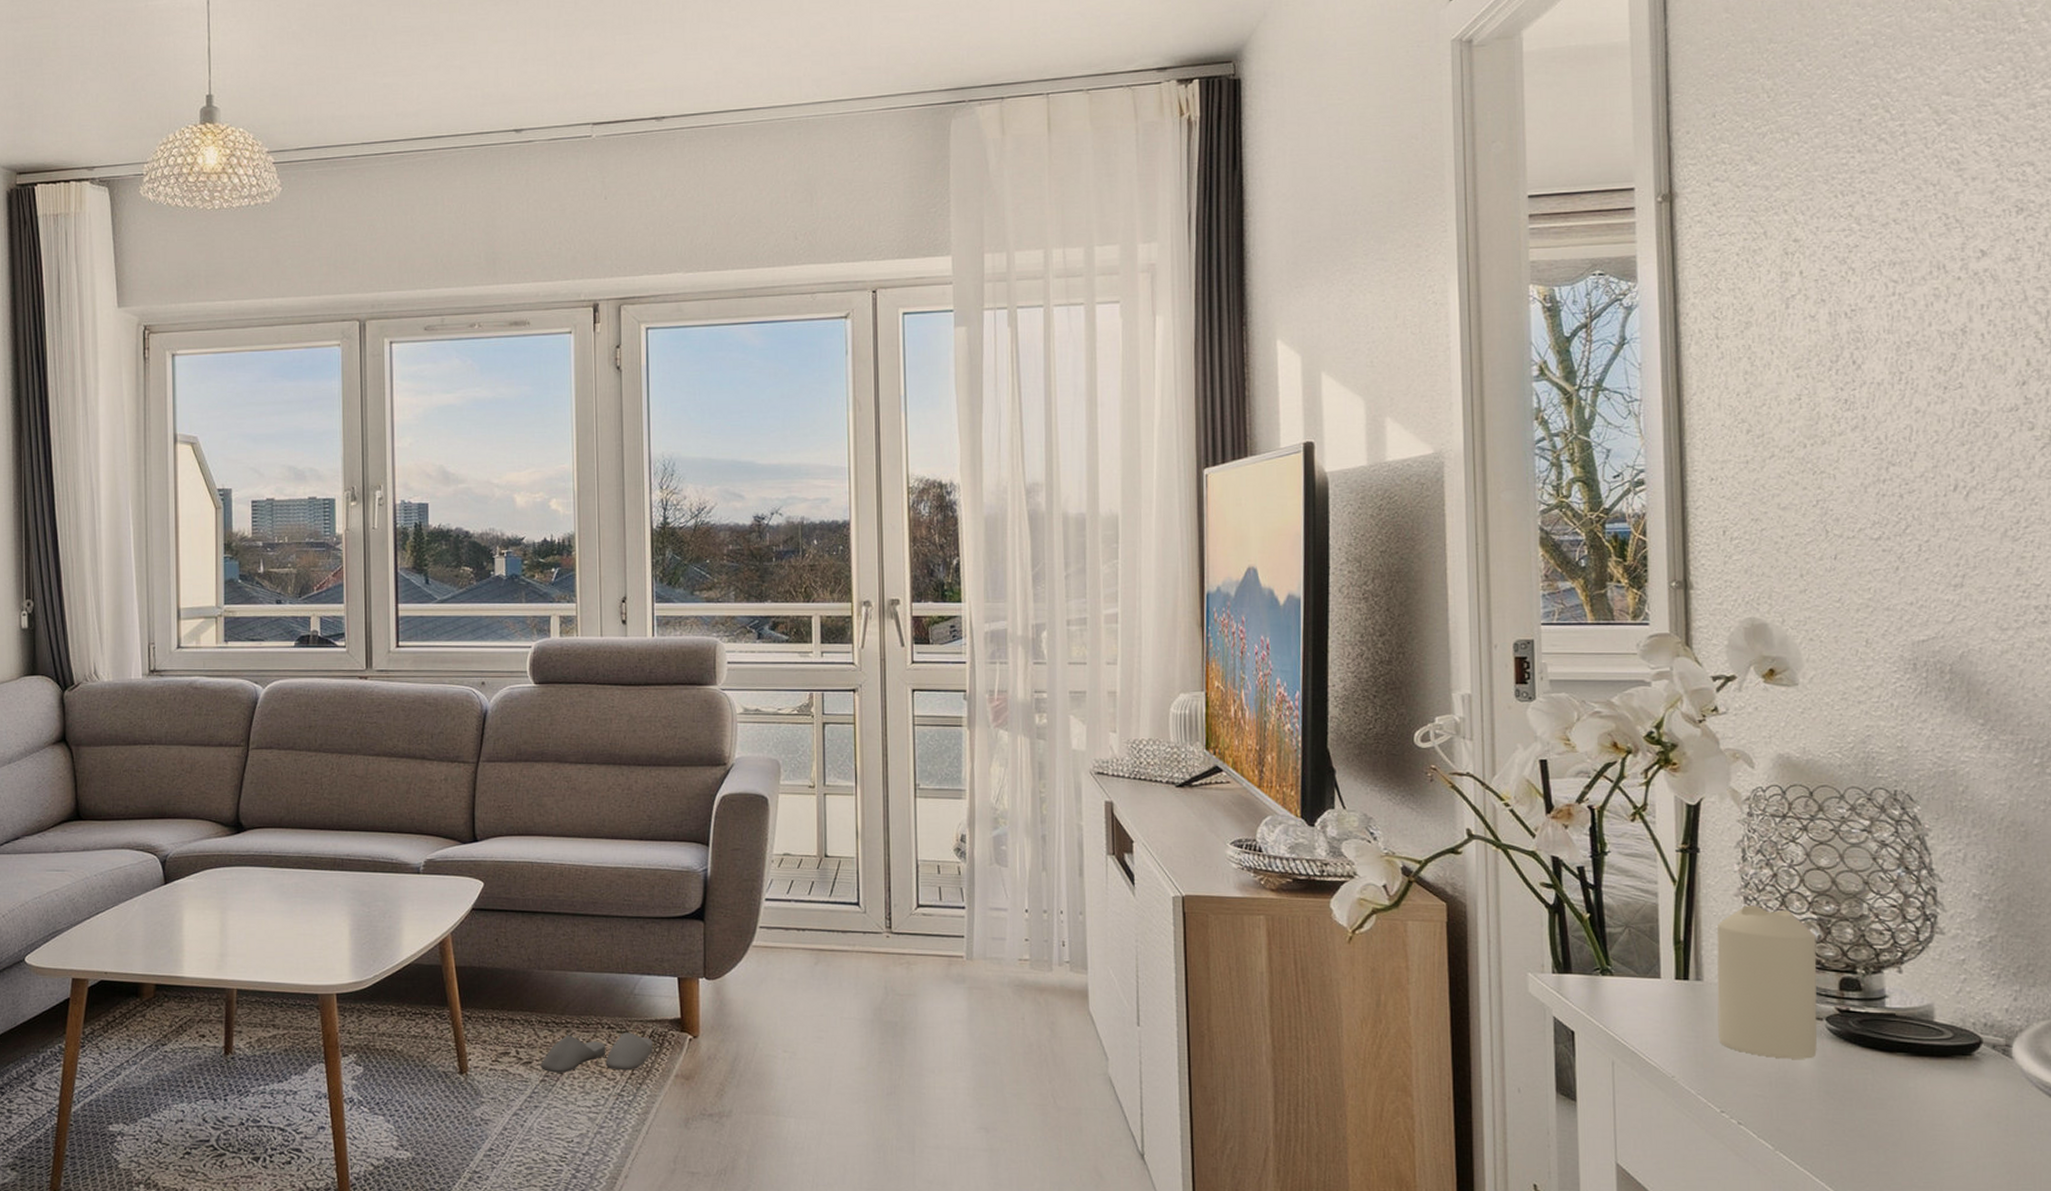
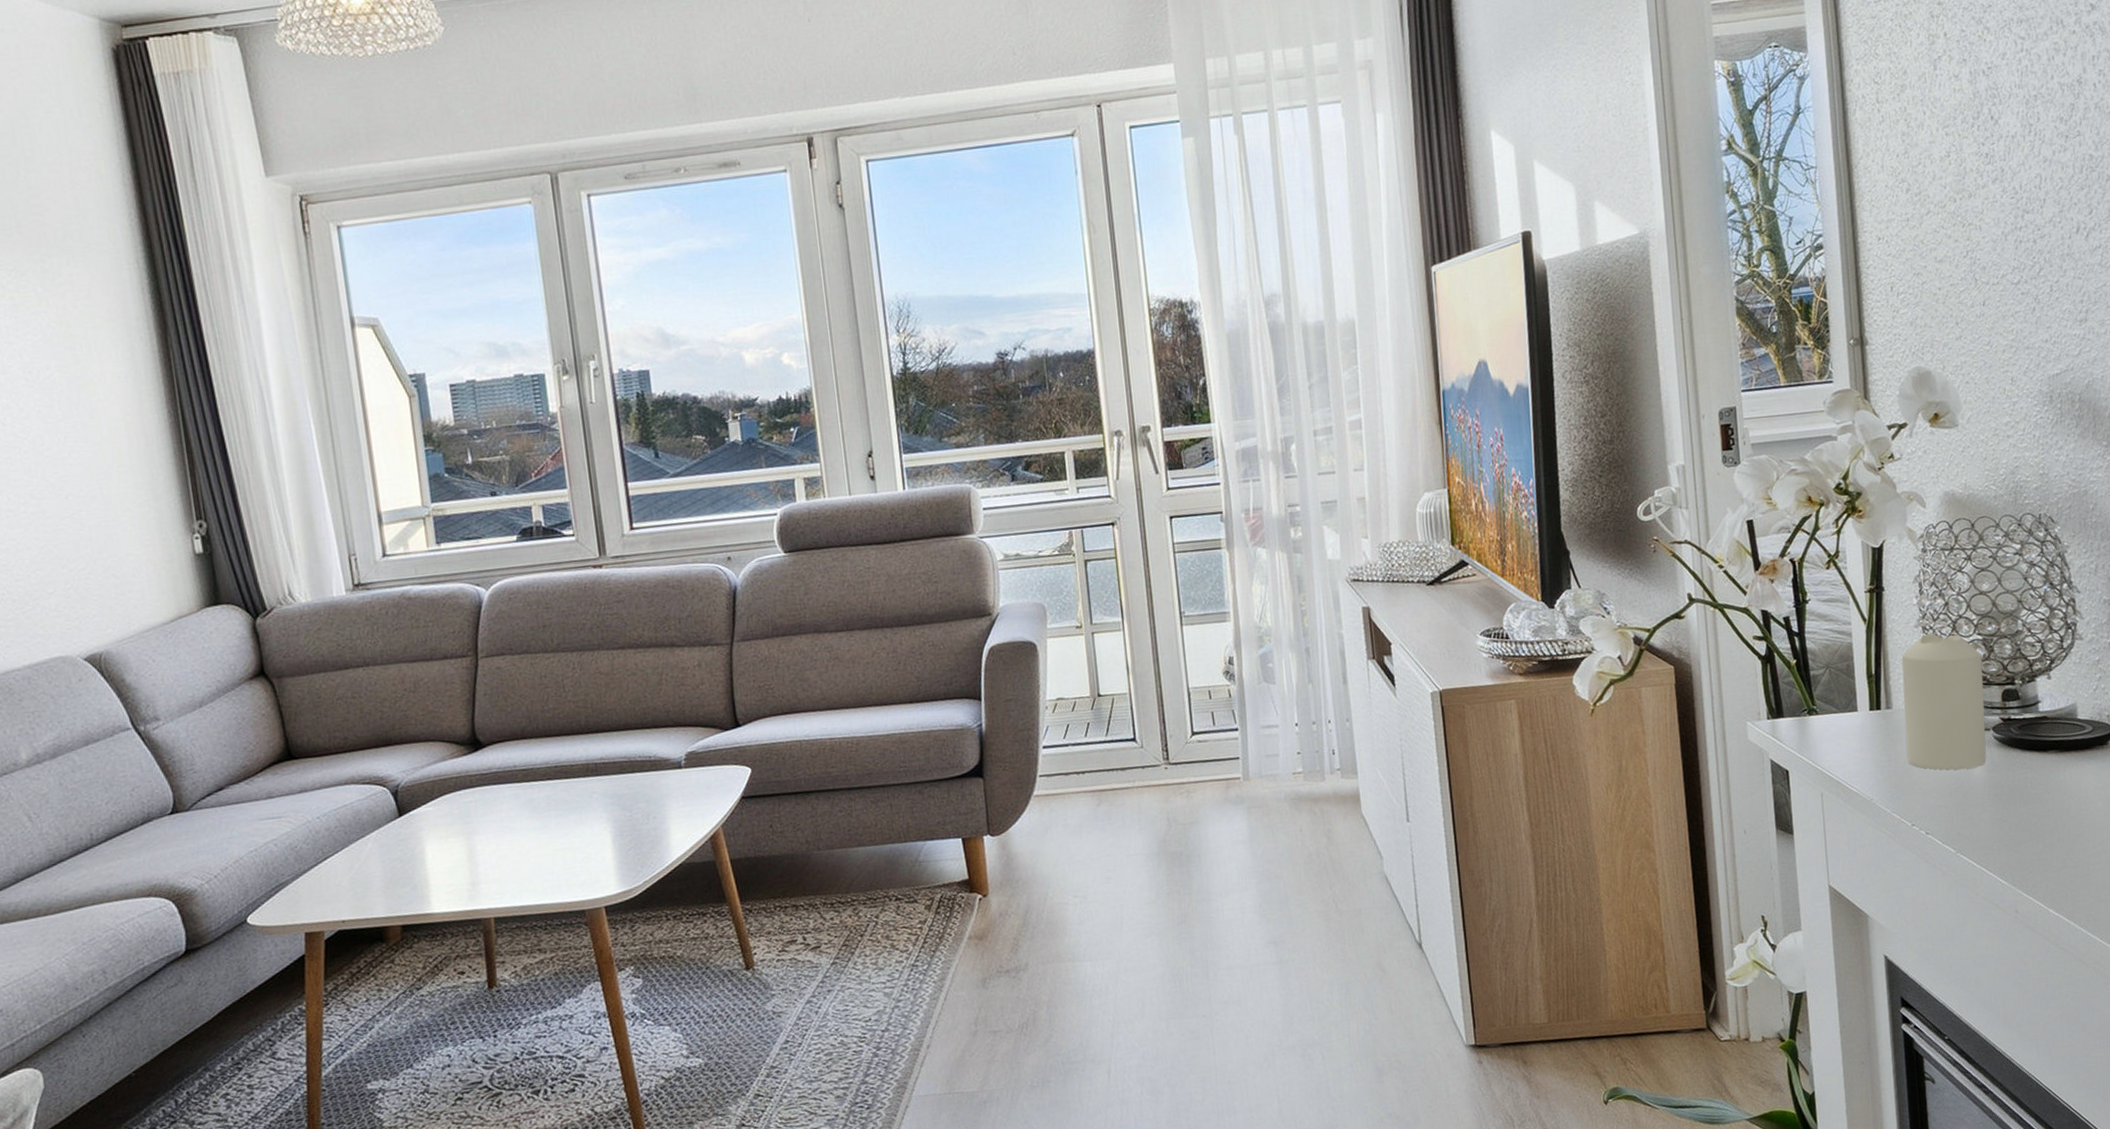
slippers: present [540,1033,653,1073] -> none [829,901,944,954]

